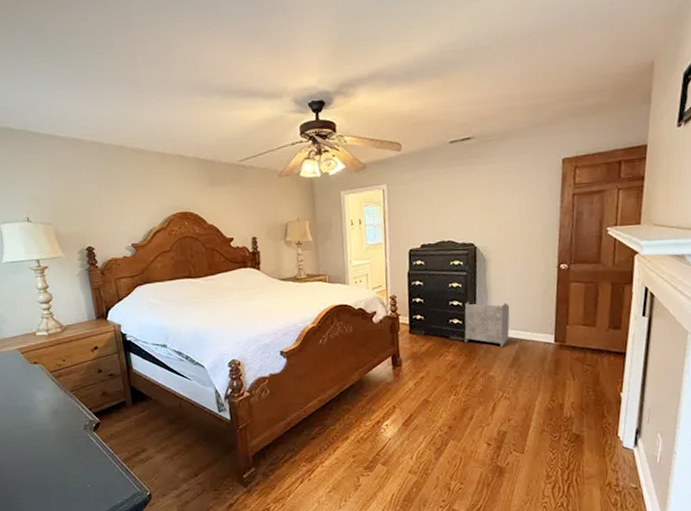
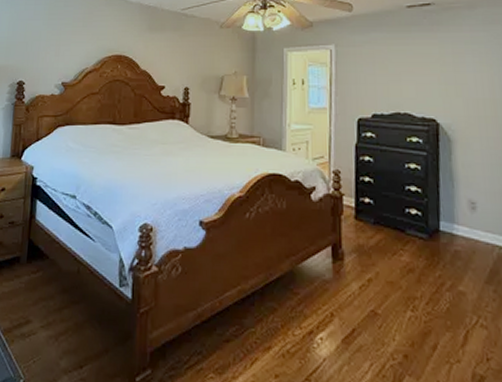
waste basket: present [464,301,510,348] -> none [424,187,484,255]

